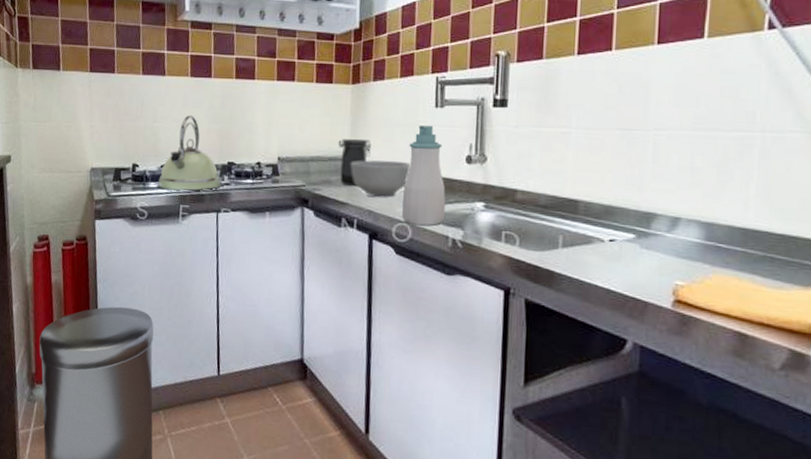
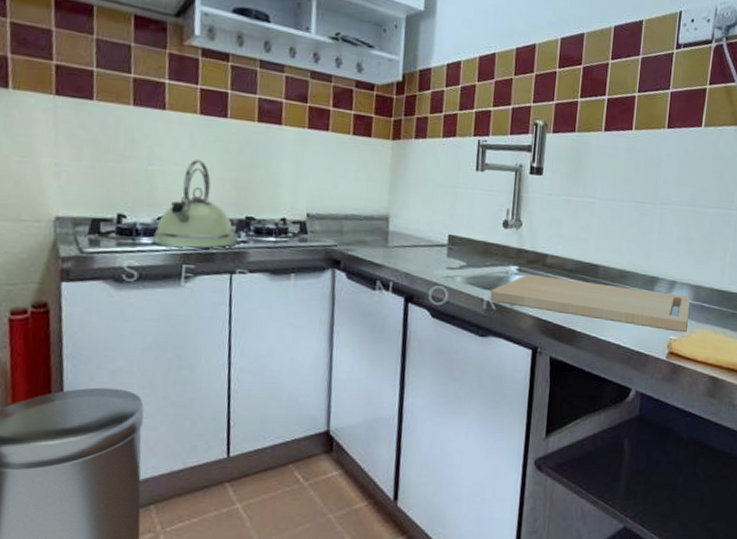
jar: present [338,138,371,186] -> none [375,197,410,247]
bowl: present [350,160,411,197] -> none [387,220,450,259]
soap bottle: present [402,125,446,226] -> none [439,188,483,289]
cutting board: none [456,211,700,277] -> present [490,274,690,332]

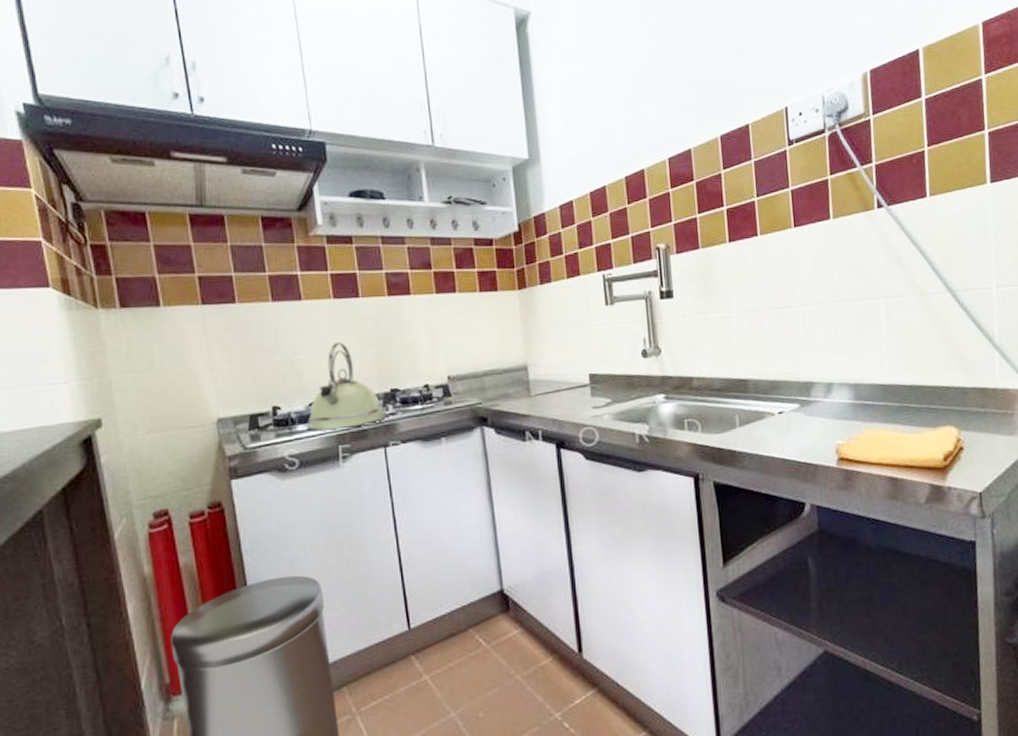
cutting board: present [490,274,690,332] -> none [641,396,854,436]

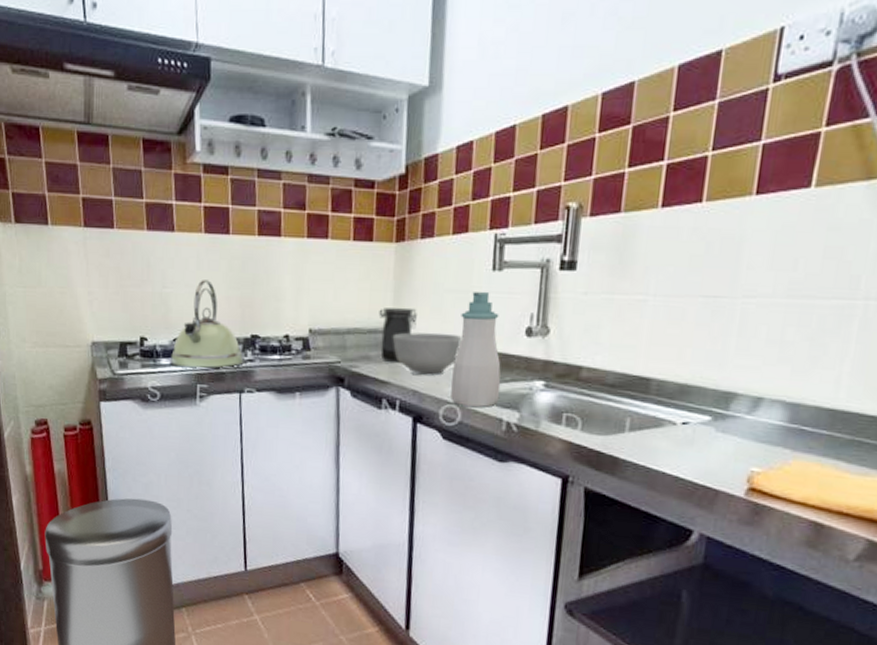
jar: none [511,345,547,397] -> present [378,307,417,362]
bowl: none [527,364,589,404] -> present [392,332,462,375]
soap bottle: none [585,323,630,427] -> present [450,291,501,408]

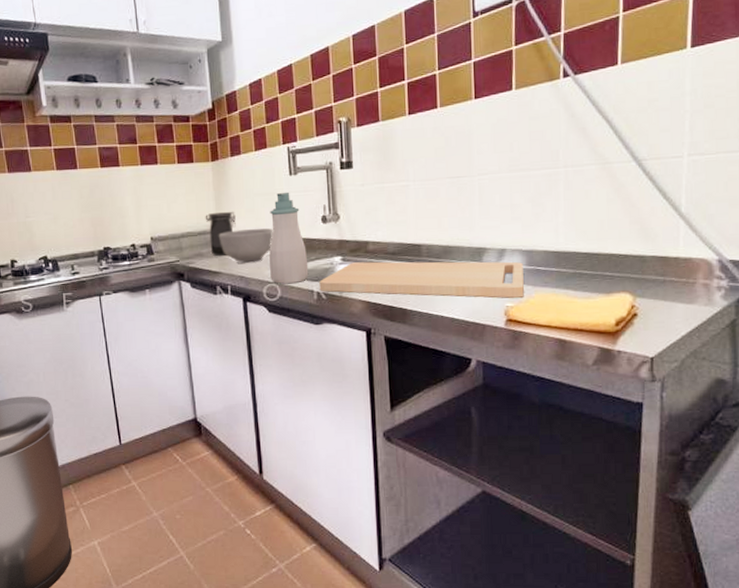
kettle: present [169,280,244,370] -> none [38,207,100,281]
cutting board: none [510,390,784,463] -> present [319,261,524,298]

